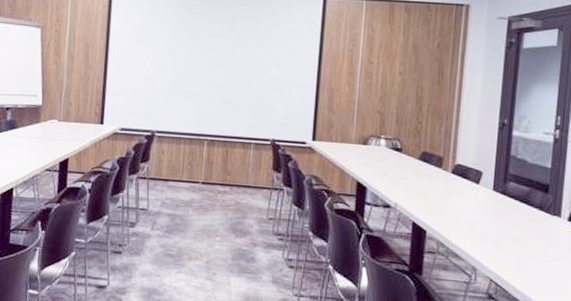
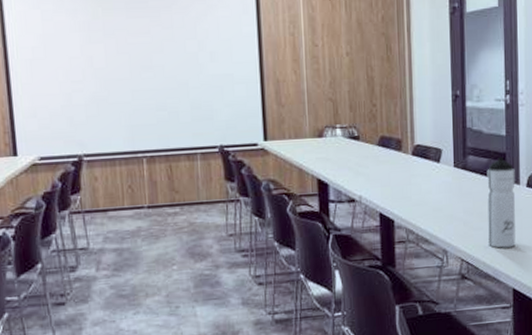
water bottle: none [520,187,557,277] -> present [487,156,516,248]

